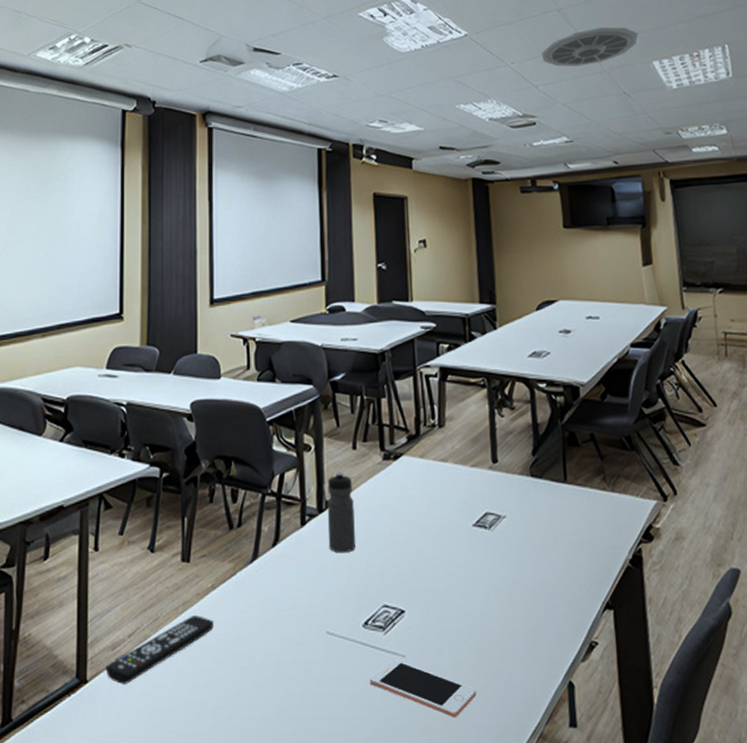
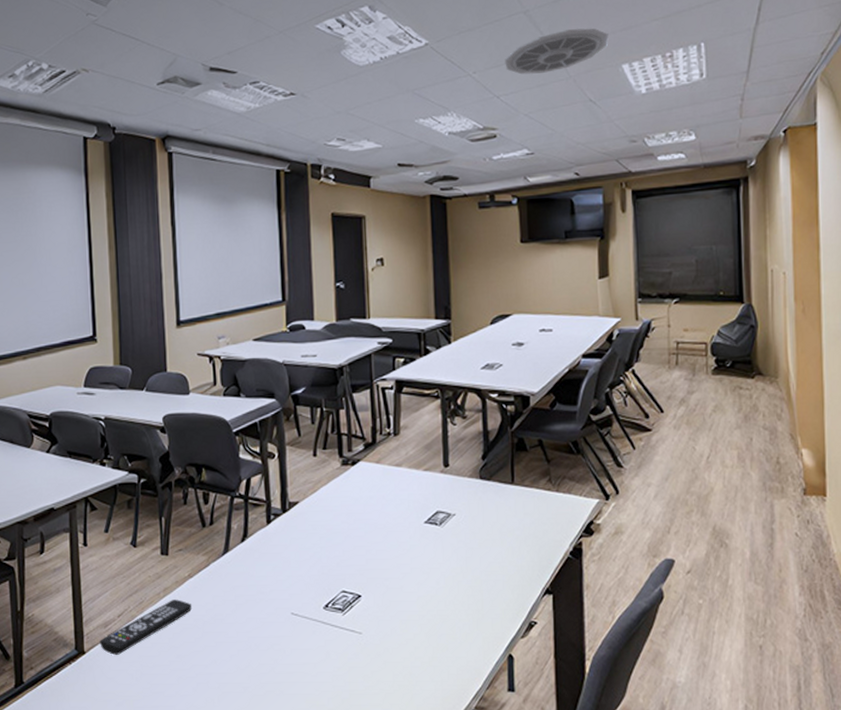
water bottle: present [327,471,356,553] -> none [290,476,317,547]
cell phone: present [369,659,477,718] -> none [329,636,425,684]

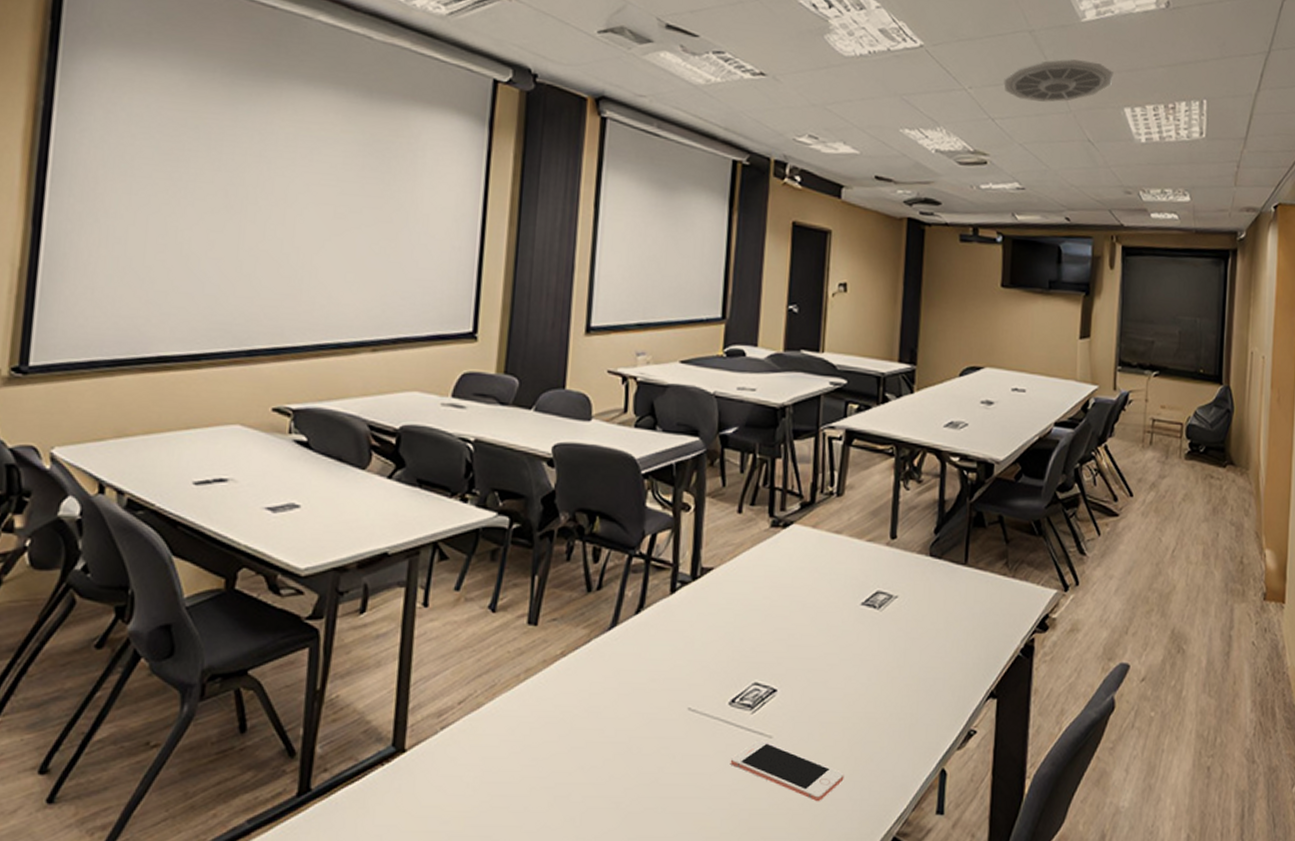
remote control: present [99,600,192,655] -> none [428,684,560,755]
cell phone: none [329,636,425,684] -> present [730,740,844,802]

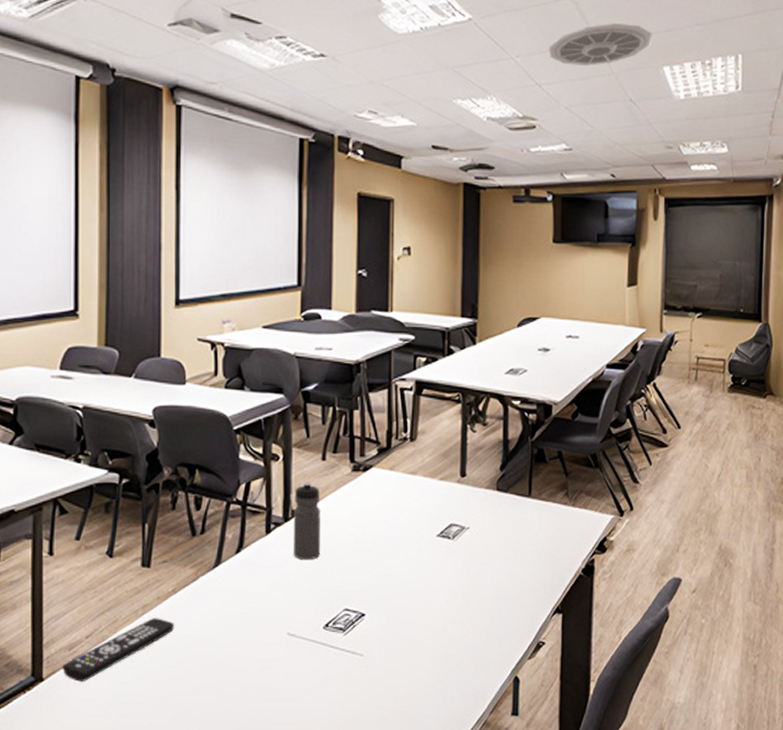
remote control: none [428,684,560,755] -> present [62,618,174,682]
water bottle: none [699,536,734,626] -> present [293,482,321,560]
cell phone: present [730,740,844,802] -> none [327,658,428,709]

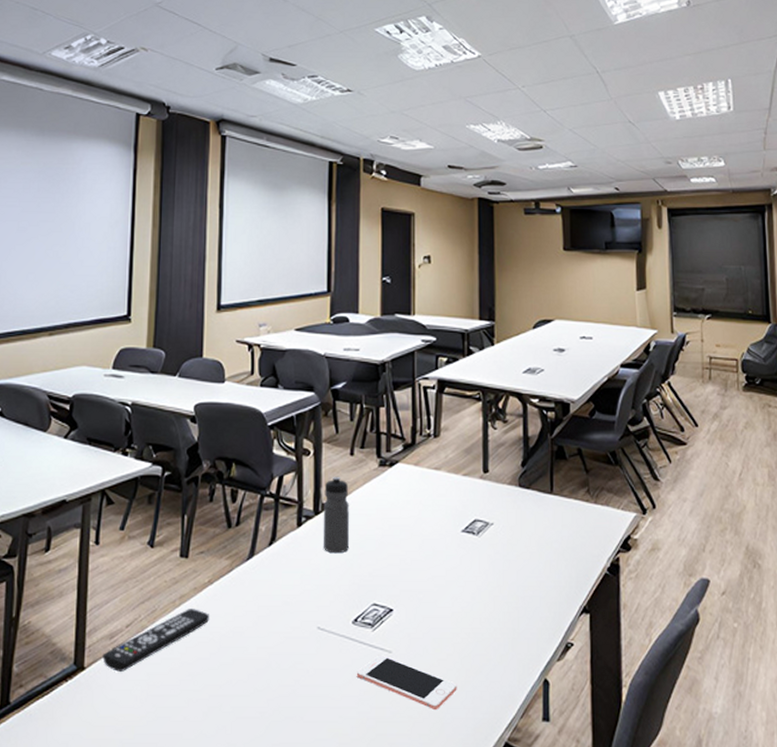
cell phone: none [327,658,428,709] -> present [356,655,457,711]
ceiling vent: present [549,23,652,66] -> none [551,56,646,93]

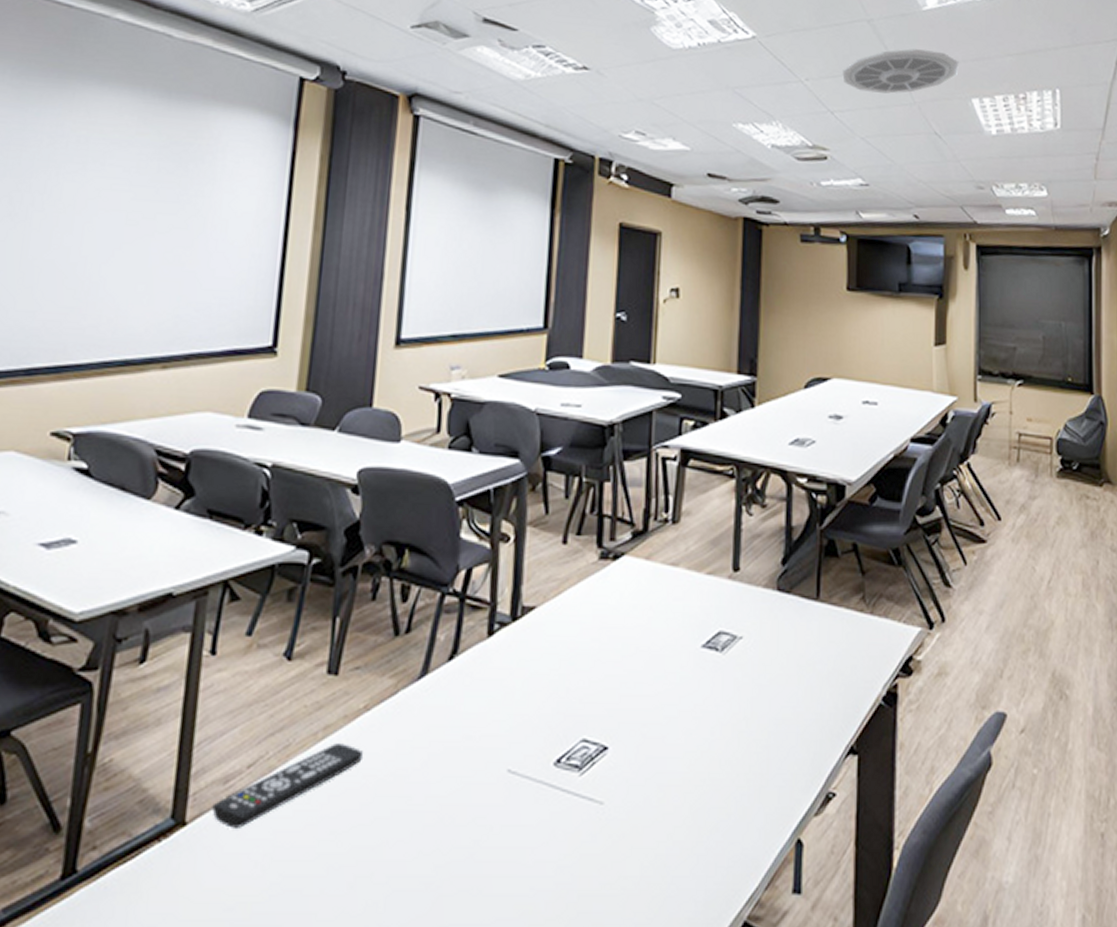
water bottle: present [323,476,350,554] -> none [520,570,559,673]
cell phone: present [356,655,457,711] -> none [555,807,686,880]
ceiling vent: none [551,56,646,93] -> present [842,49,959,94]

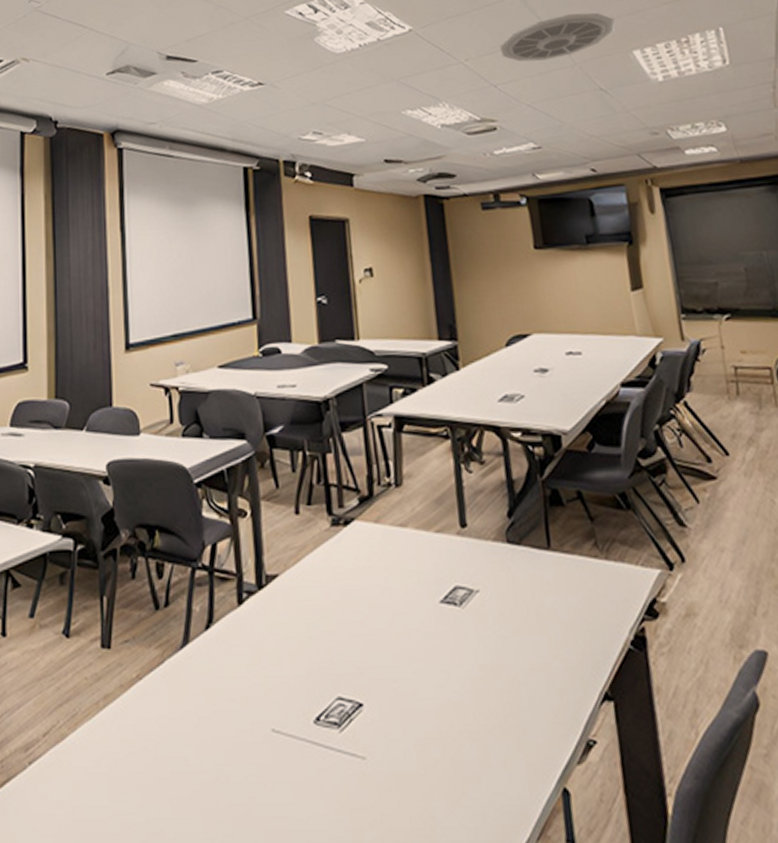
remote control: present [212,743,363,828] -> none [18,711,140,791]

